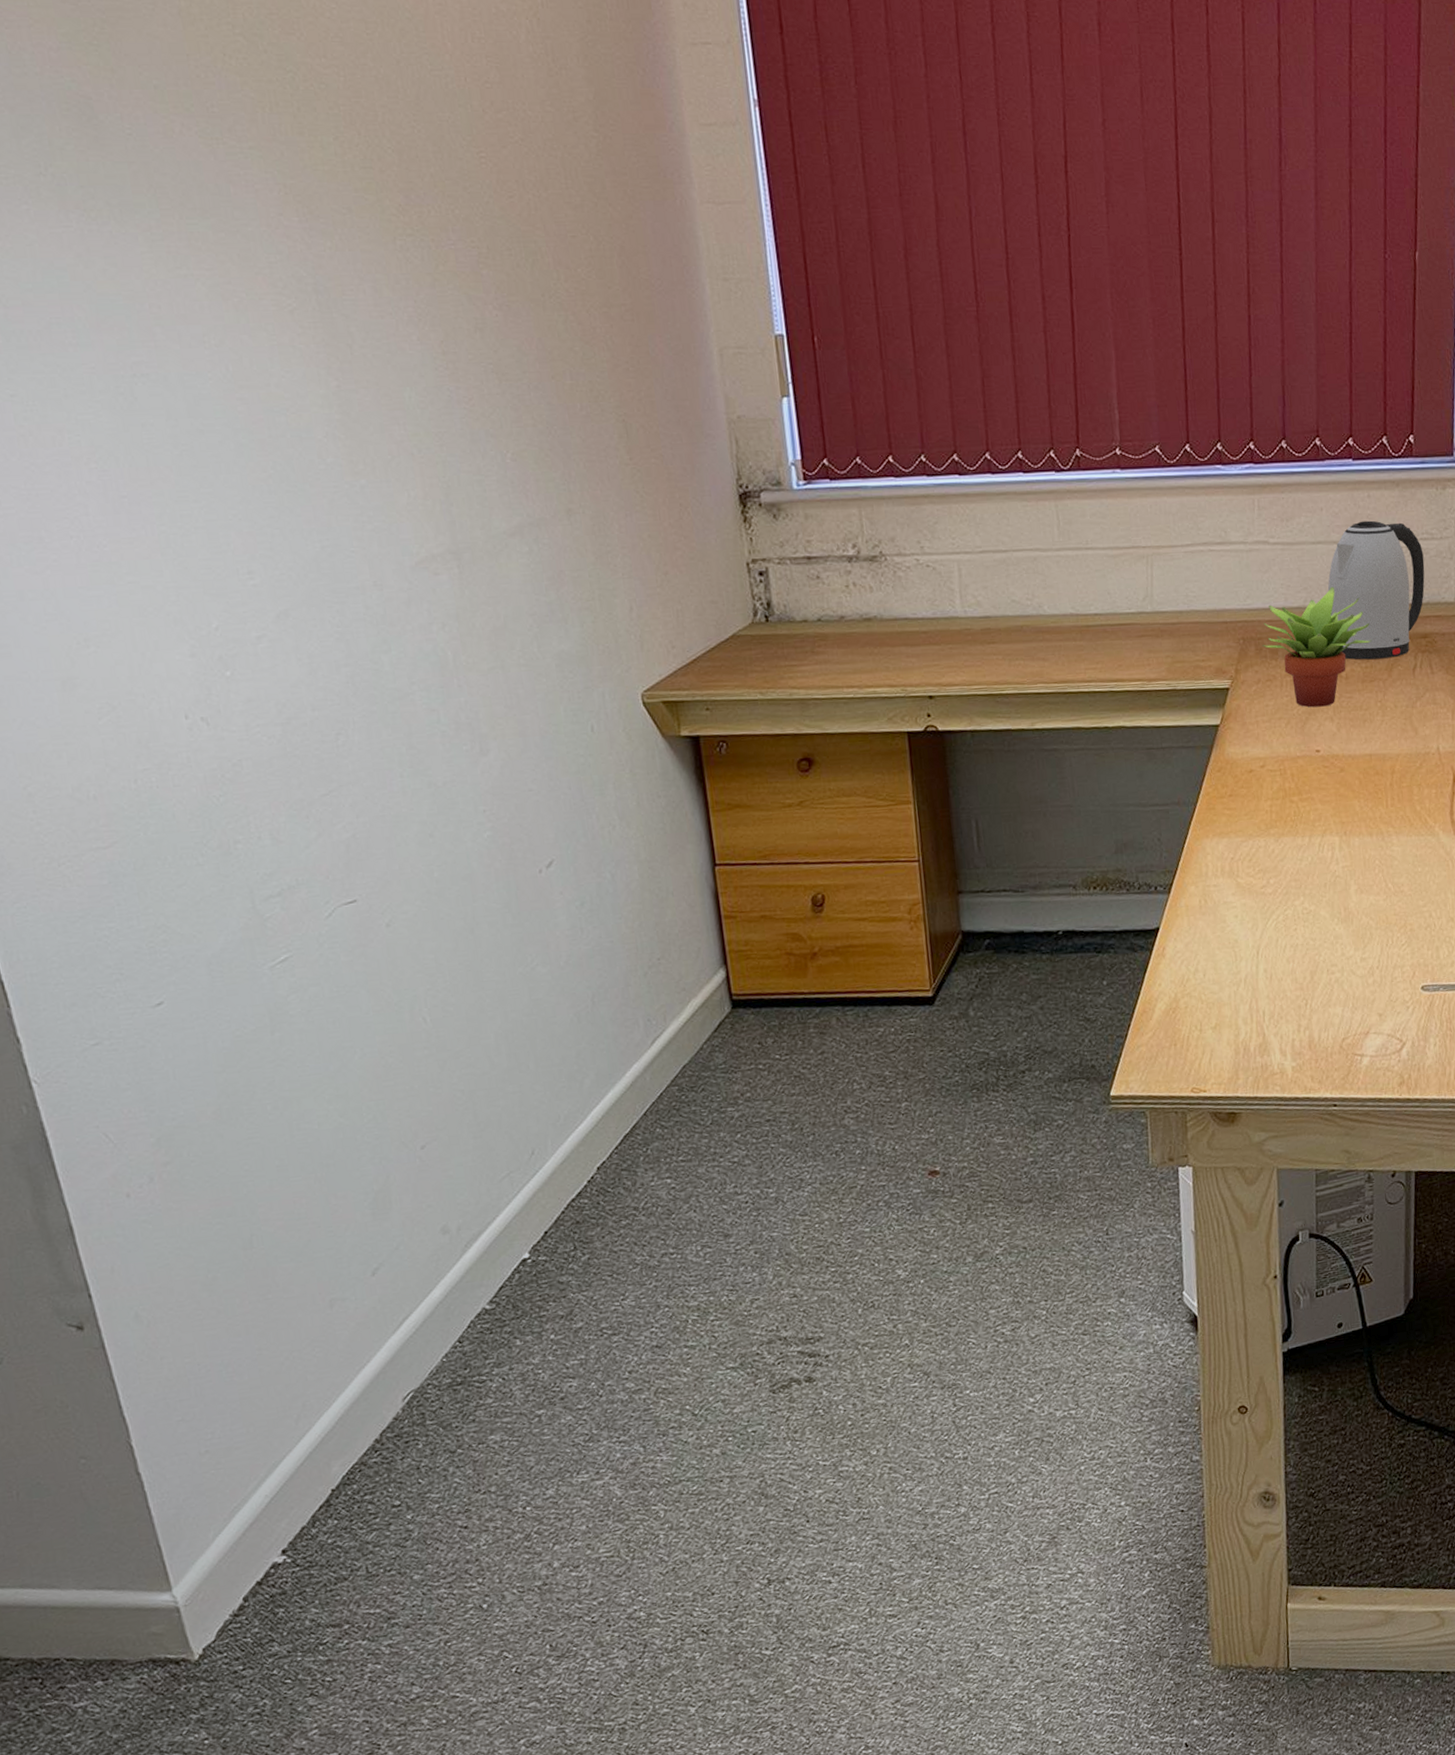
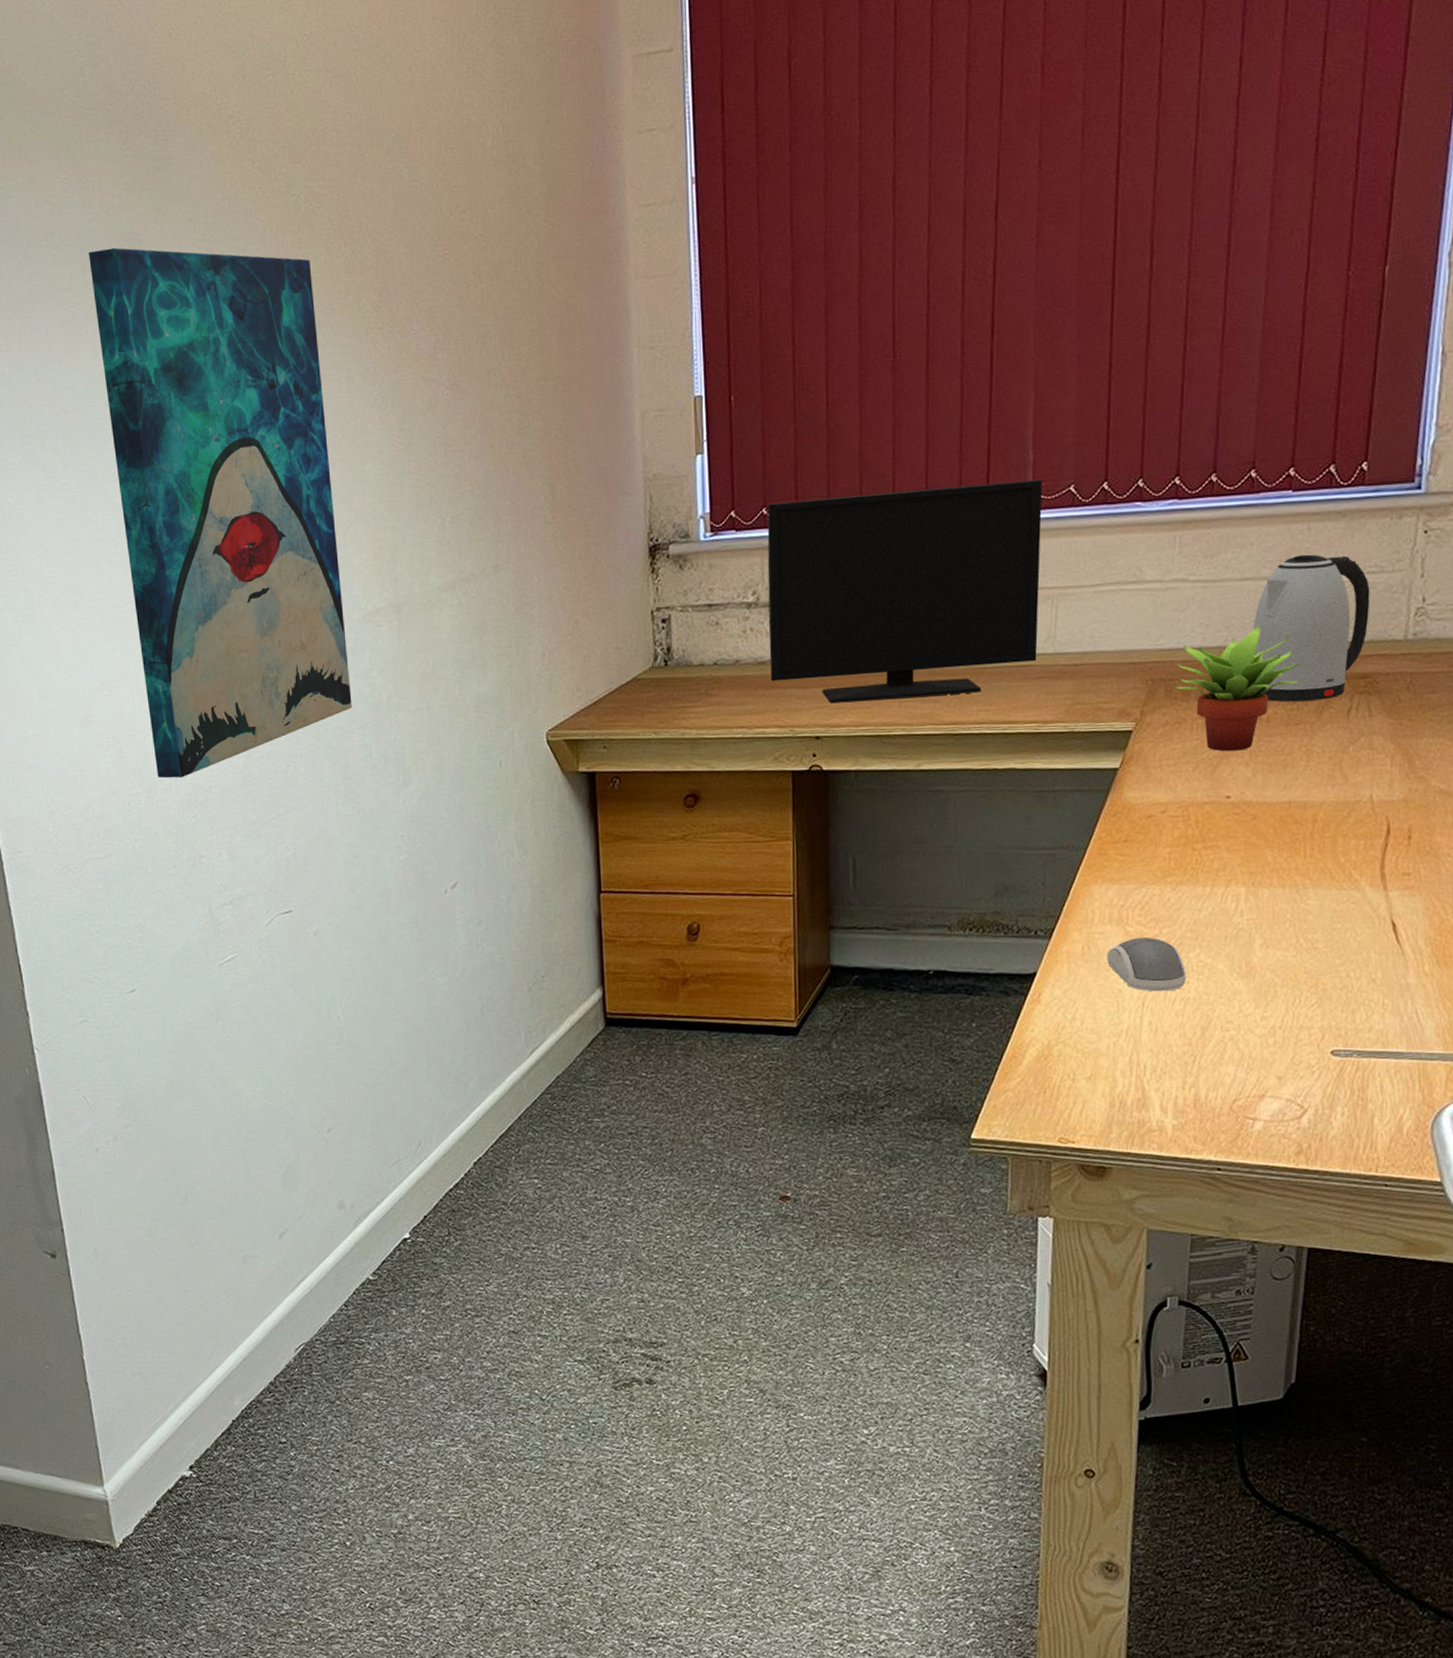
wall art: none [21,111,412,751] -> present [89,247,352,779]
monitor: none [861,439,1137,662] -> present [767,479,1043,704]
computer mouse: none [1222,887,1294,941] -> present [1107,937,1186,992]

